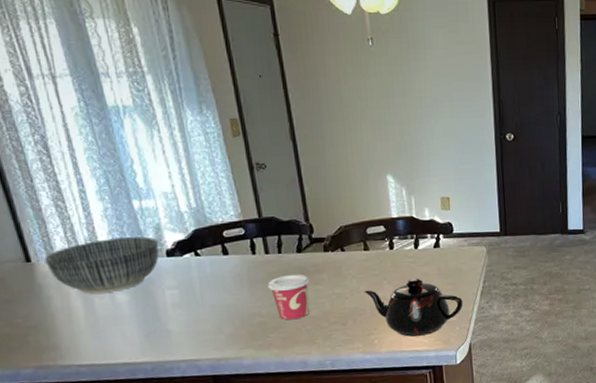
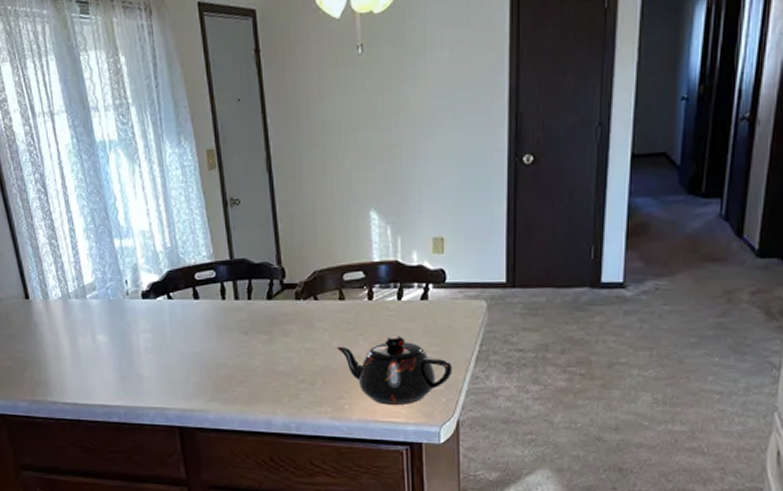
bowl: present [44,236,159,294] -> none [40,277,136,333]
cup: present [268,274,310,321] -> none [236,323,279,374]

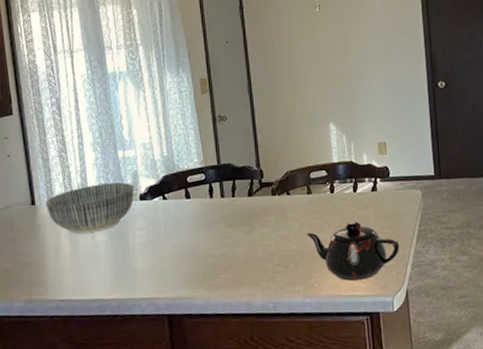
bowl: none [40,277,136,333] -> present [46,182,135,234]

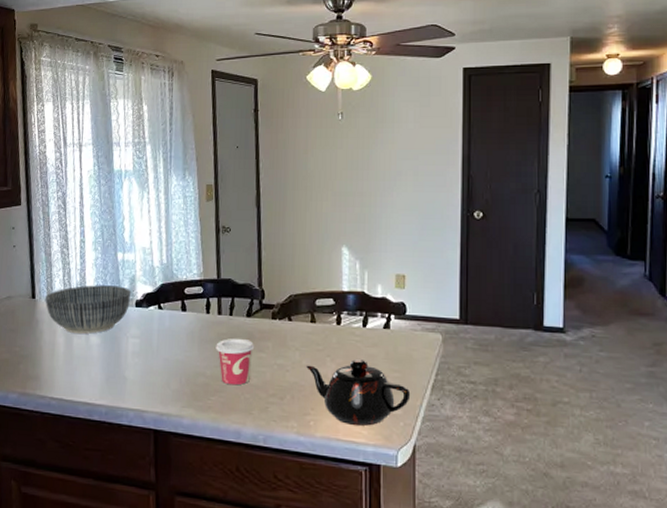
cup: none [221,216,258,262] -> present [215,338,255,386]

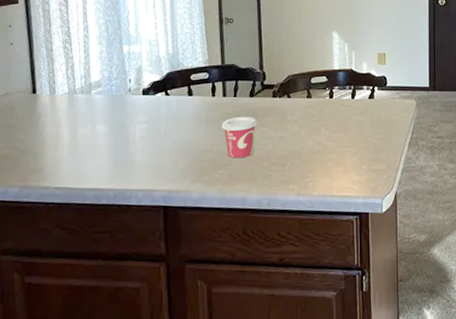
bowl: present [45,285,132,334] -> none [47,76,138,124]
teapot: present [305,359,411,426] -> none [303,126,392,182]

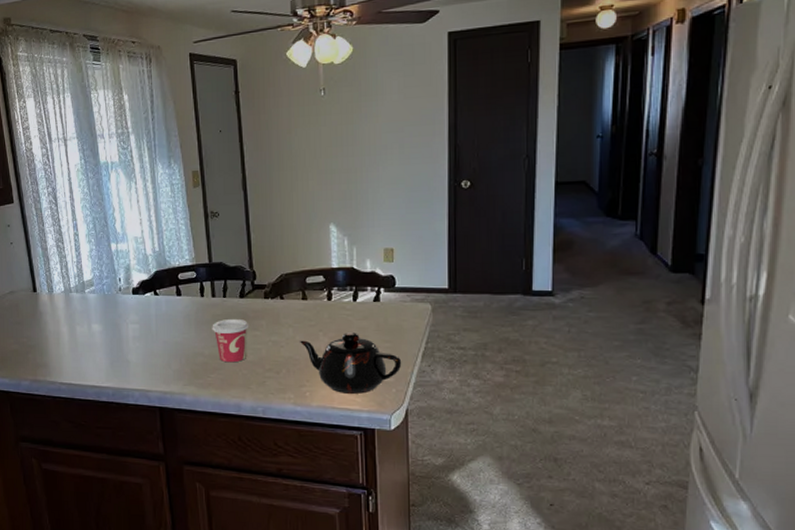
teapot: none [303,126,392,182] -> present [299,333,402,394]

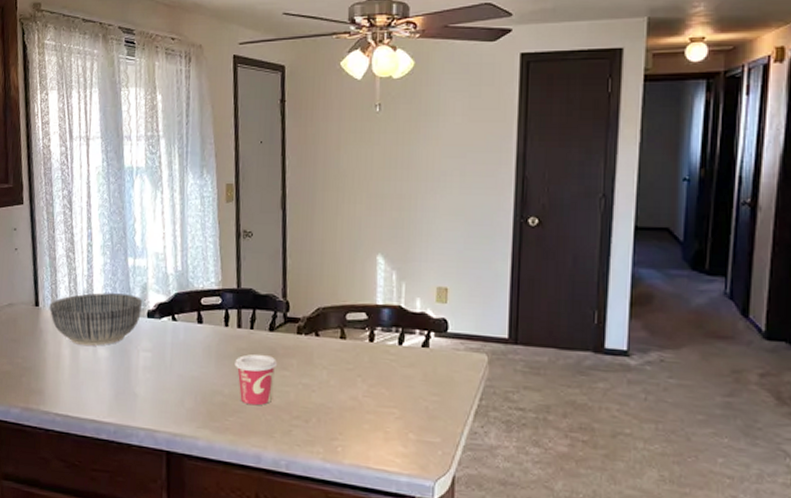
bowl: none [46,275,128,322] -> present [49,292,143,346]
teapot: present [299,333,402,394] -> none [333,380,451,454]

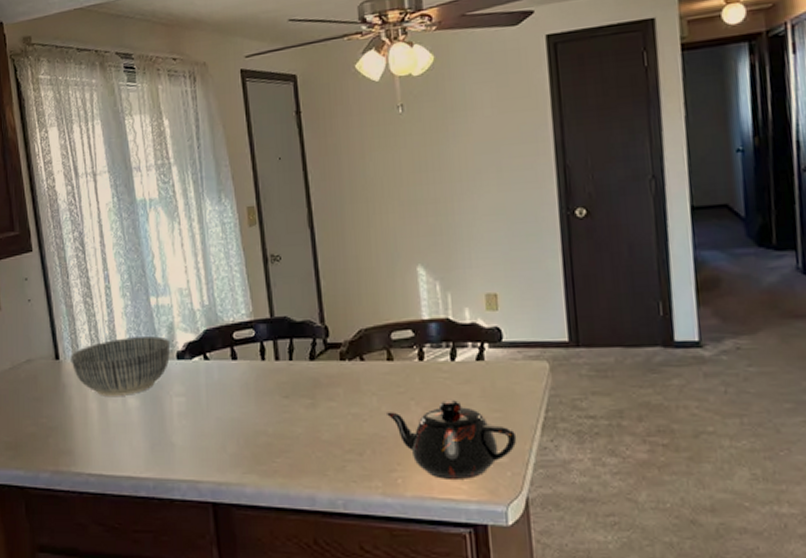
cup: present [234,353,278,406] -> none [276,386,323,443]
teapot: none [333,380,451,454] -> present [385,400,517,479]

